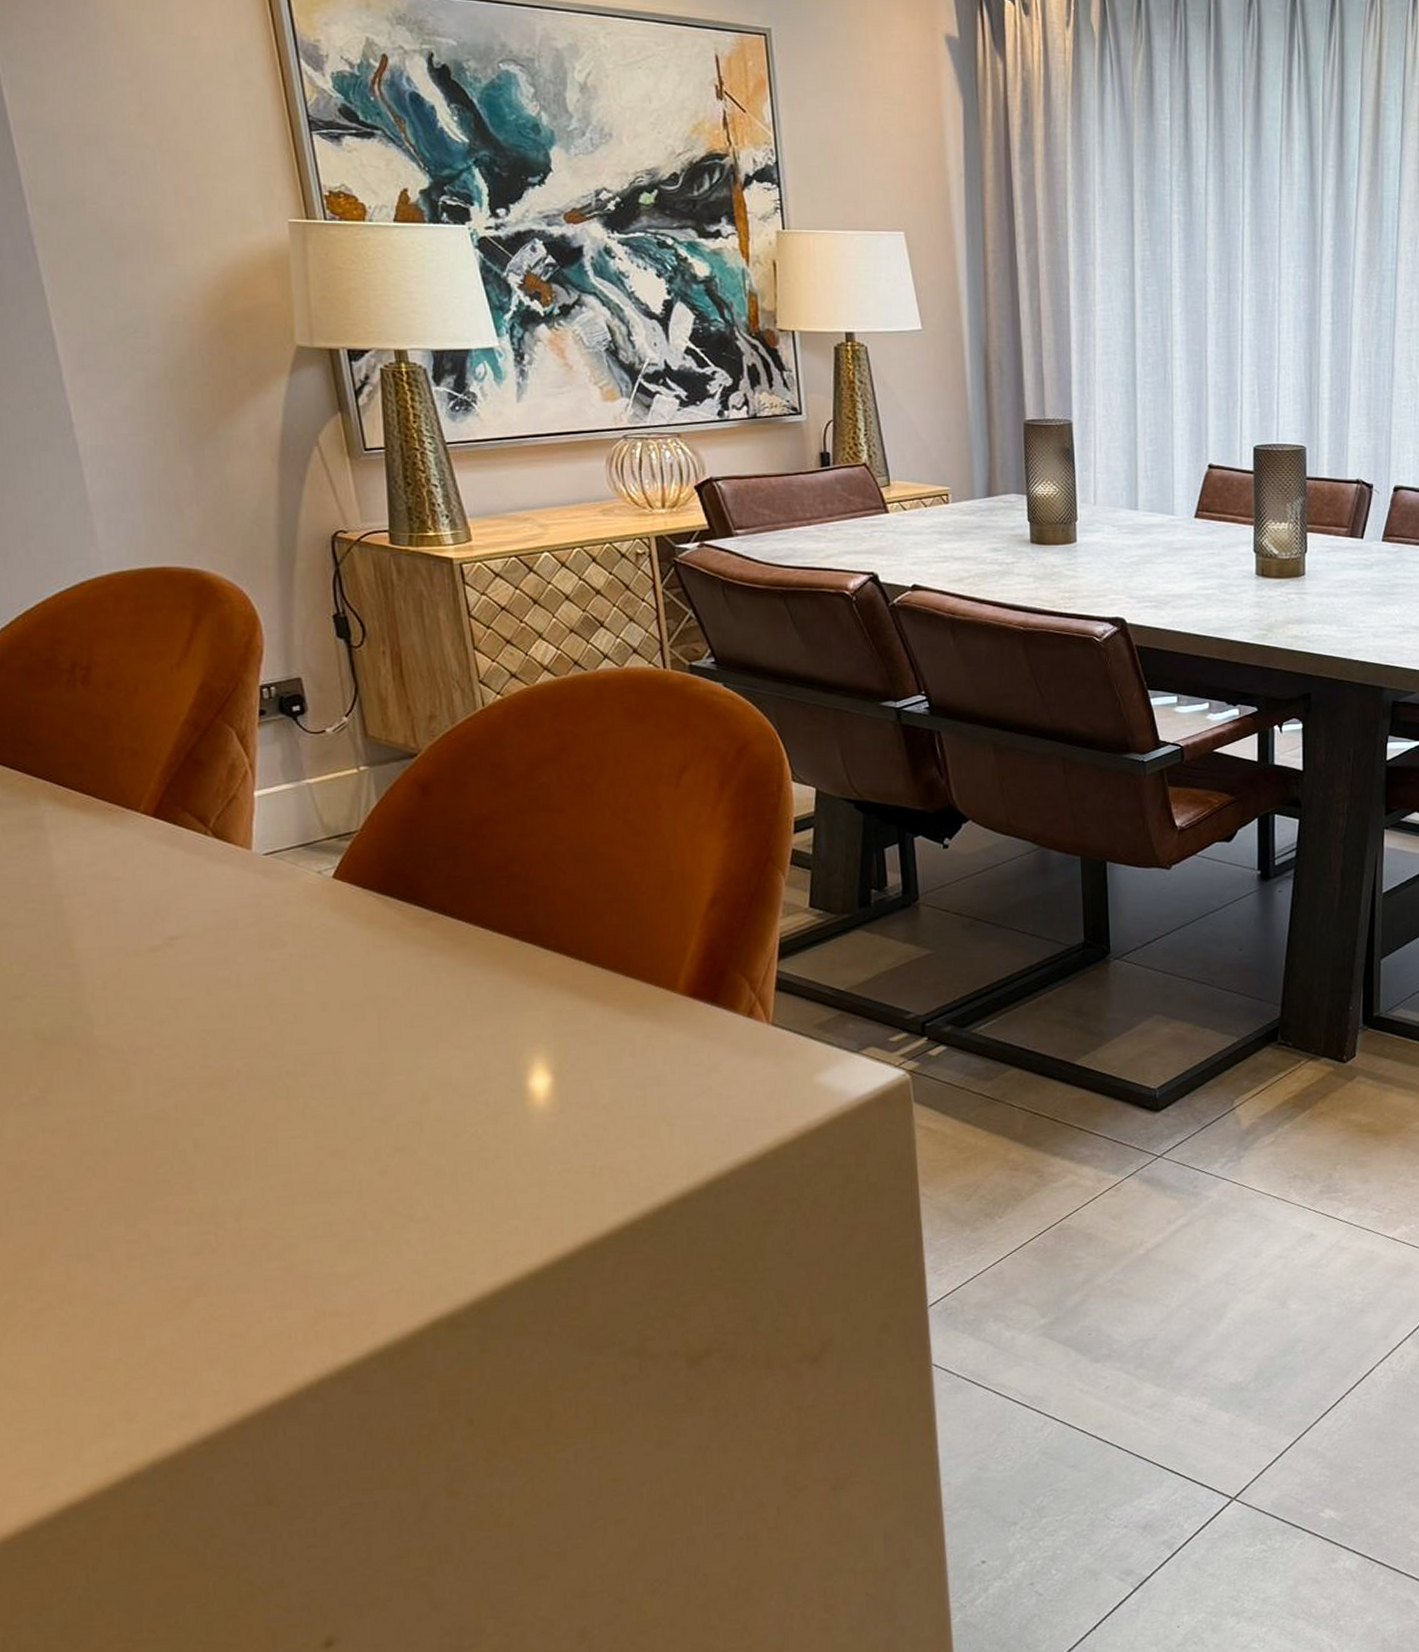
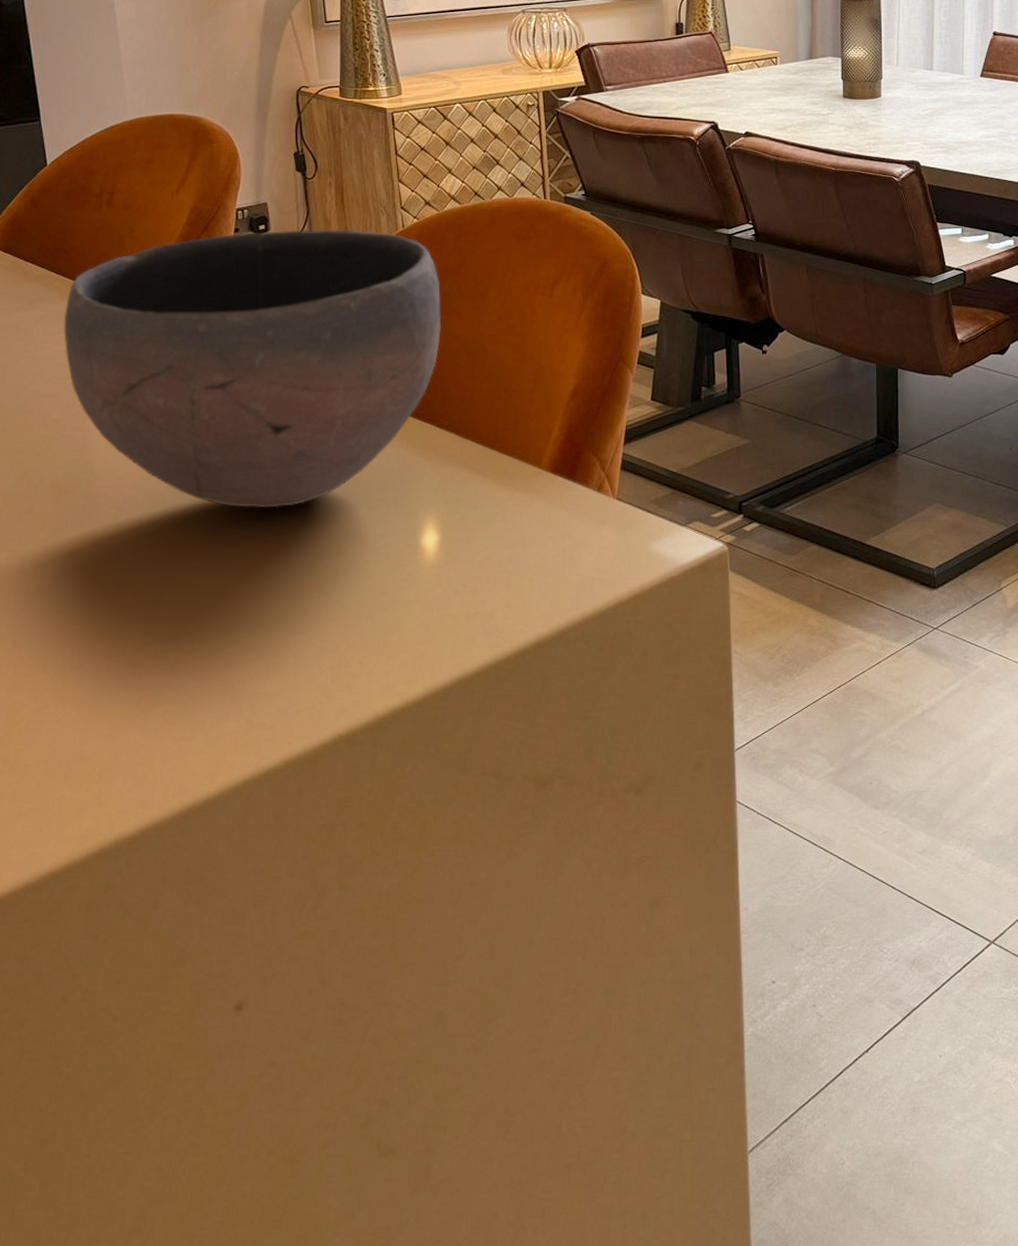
bowl: none [33,710,541,1054] -> present [64,230,442,508]

